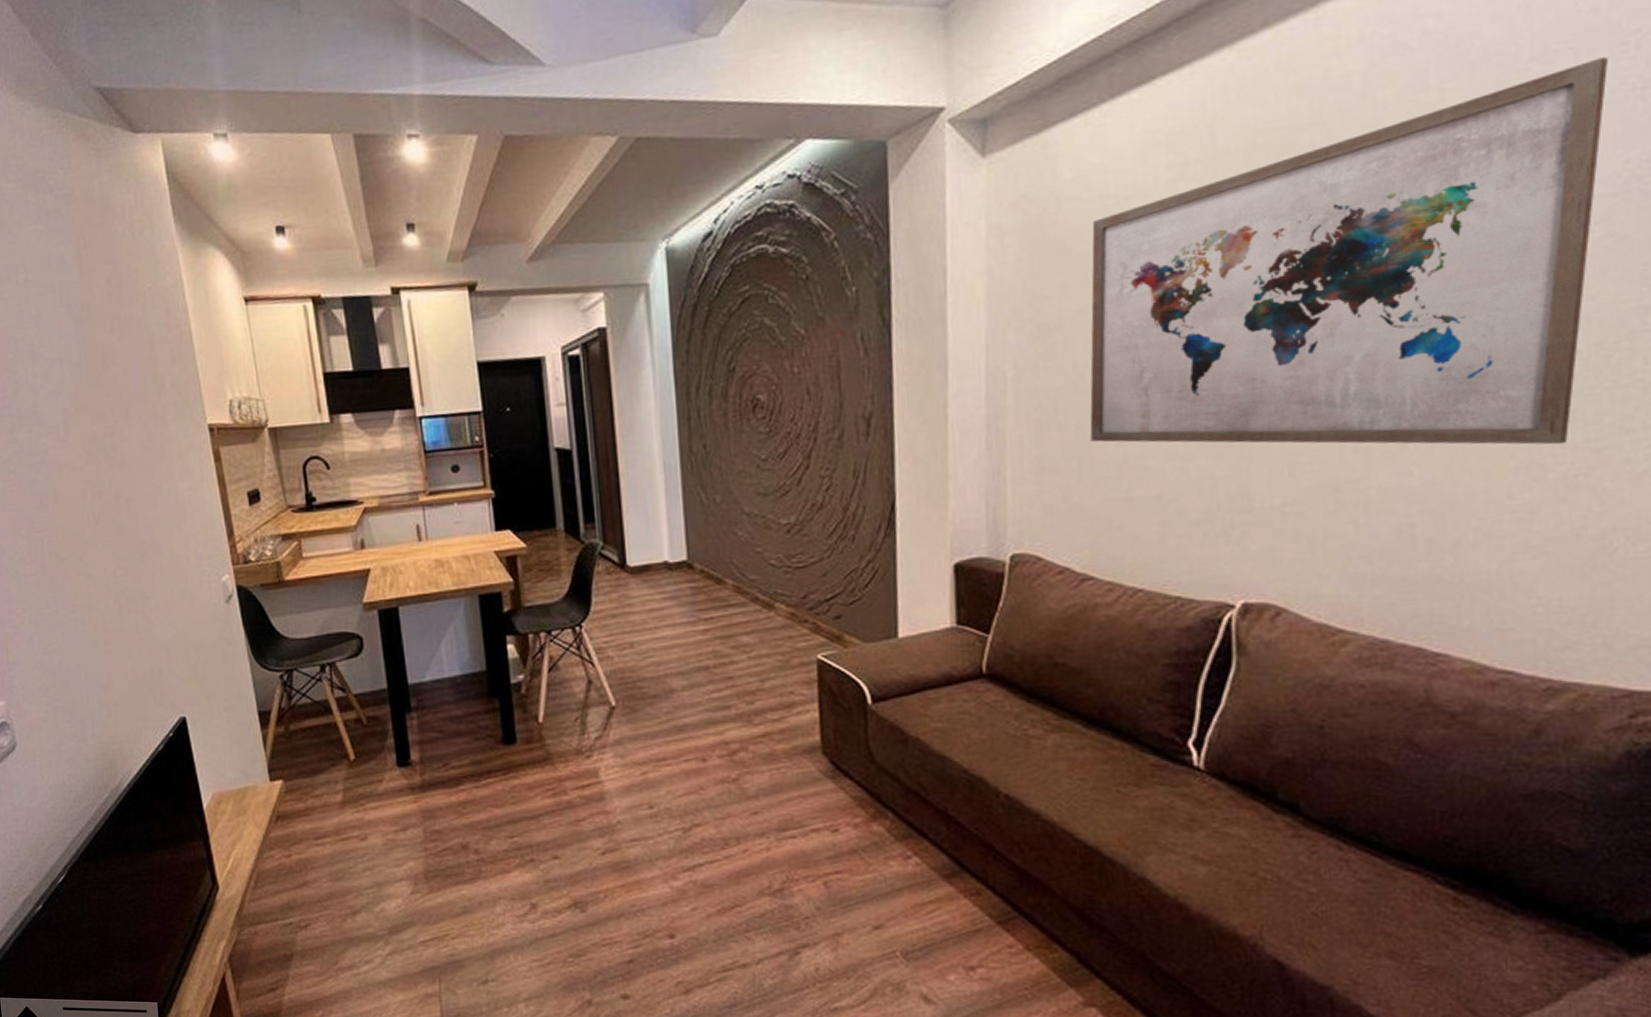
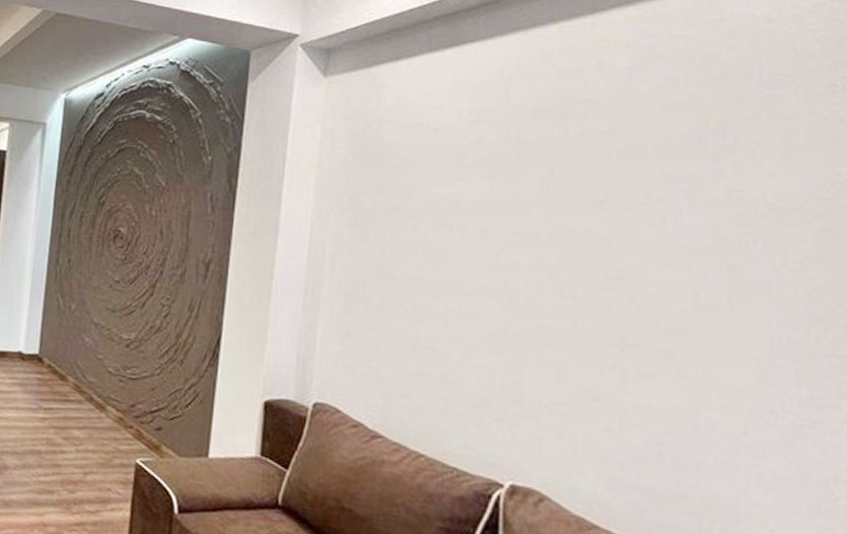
wall art: present [1090,57,1609,445] -> none [390,92,822,397]

